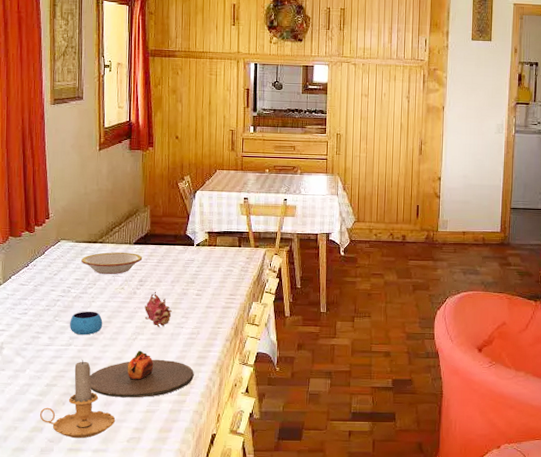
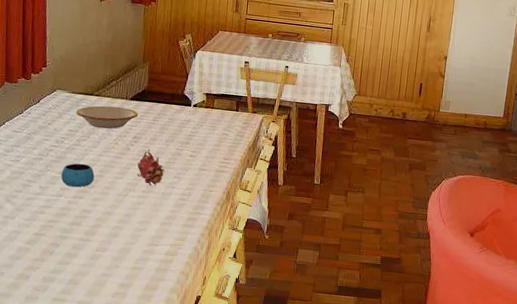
candle: present [39,359,116,439] -> none [26,210,102,290]
plate: present [89,350,194,398] -> none [78,207,183,255]

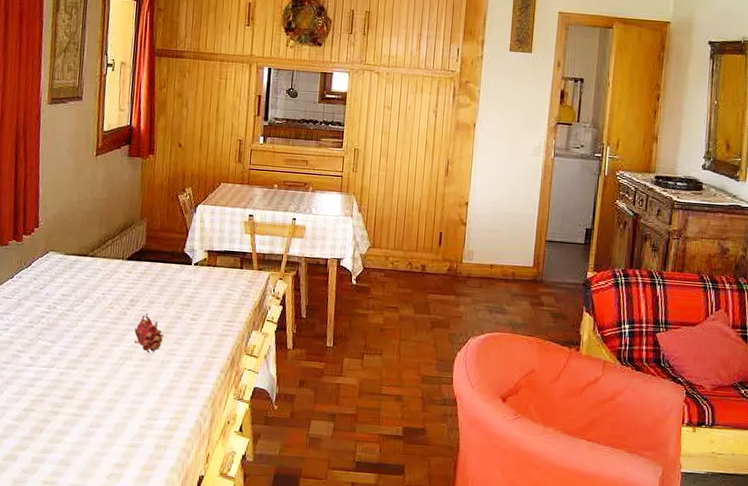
mug: present [61,163,95,188] -> none [53,330,89,357]
bowl: present [76,105,139,129] -> none [70,267,136,292]

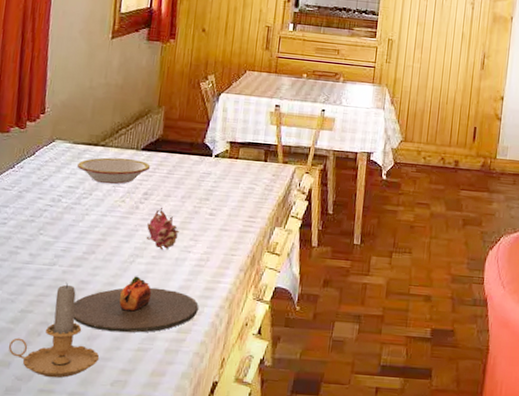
candle: none [14,383,96,471] -> present [8,282,100,378]
bowl: none [70,267,136,292] -> present [77,157,151,184]
plate: none [71,377,184,430] -> present [73,276,199,333]

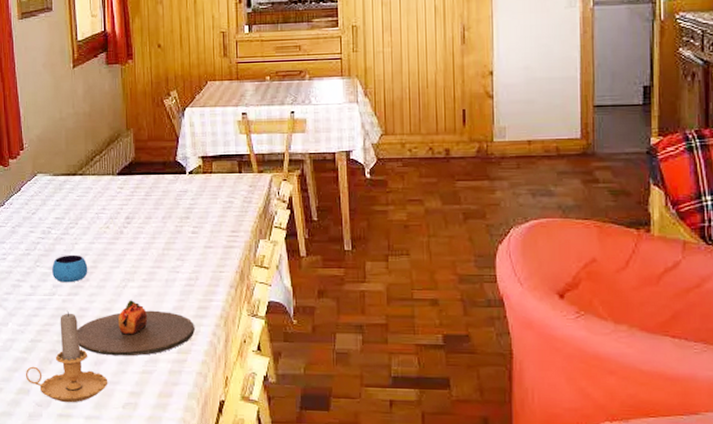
mug: none [56,225,96,254] -> present [52,254,88,283]
bowl: present [77,157,151,184] -> none [61,184,128,212]
fruit: present [147,207,180,250] -> none [134,229,166,272]

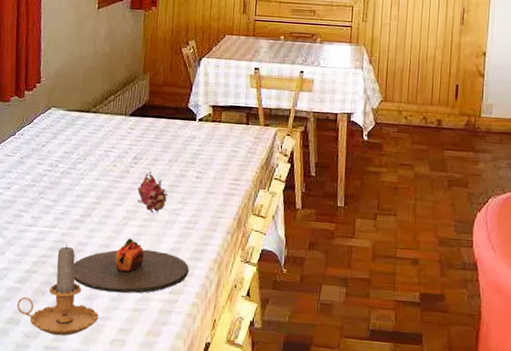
mug: present [52,254,88,283] -> none [55,189,91,217]
fruit: none [134,229,166,272] -> present [138,171,169,213]

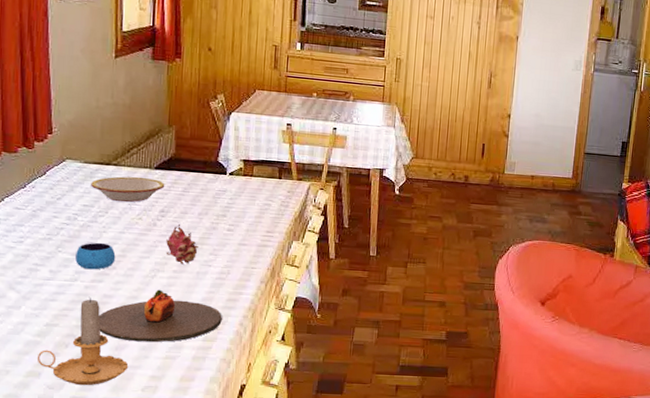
mug: none [55,189,91,217] -> present [76,242,116,270]
bowl: none [72,123,139,150] -> present [91,176,165,203]

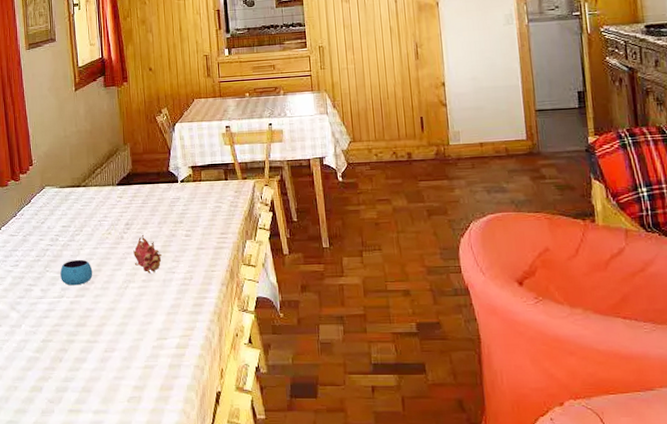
candle: present [37,296,129,386] -> none [38,311,114,399]
bowl: present [91,176,165,203] -> none [66,194,127,220]
plate: present [98,289,222,343] -> none [84,300,191,353]

